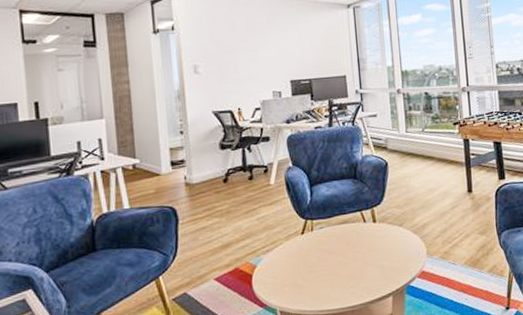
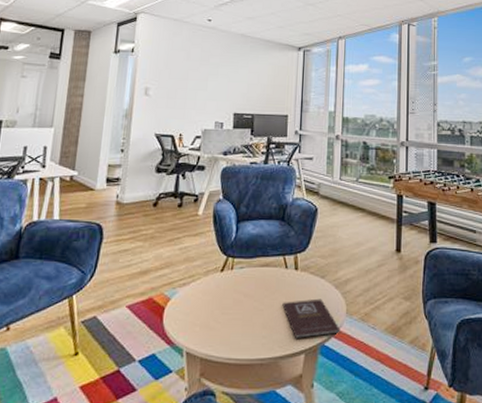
book: none [365,245,423,283] -> present [282,298,340,338]

